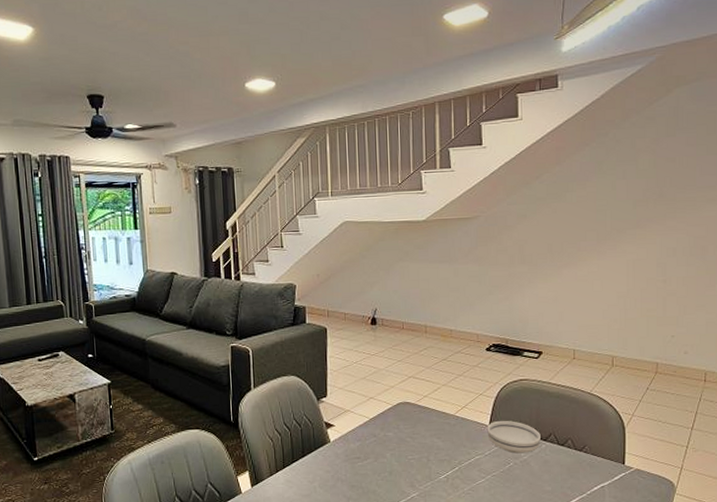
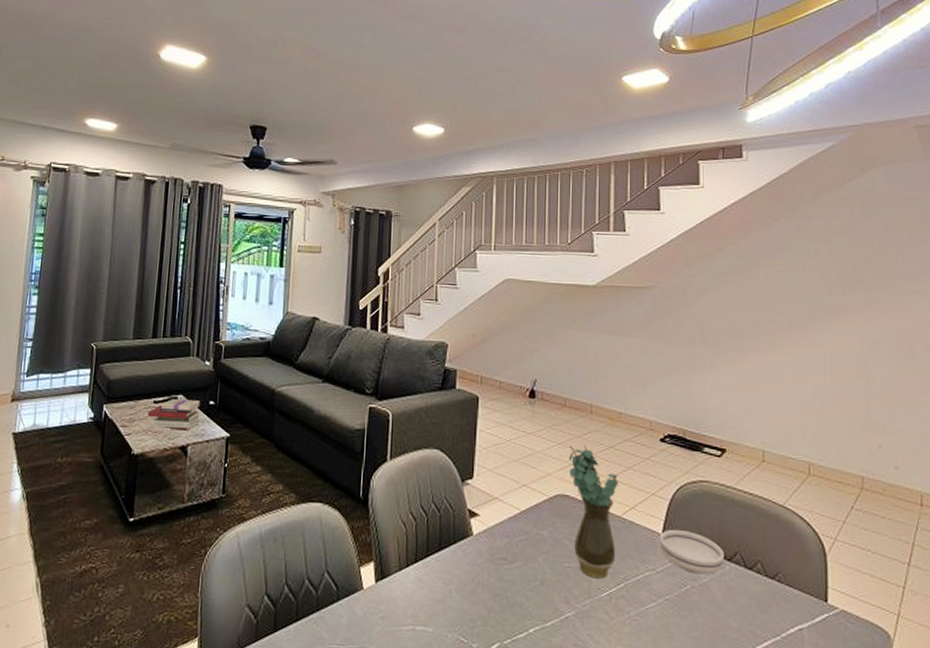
books: none [34,355,82,382] -> present [147,399,201,431]
vase: none [408,359,452,466] -> present [568,444,619,579]

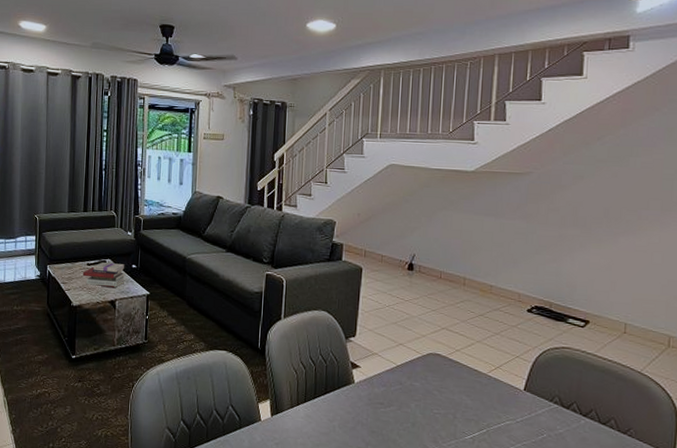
vase: present [568,444,619,579] -> none [441,312,487,425]
bowl: present [660,529,724,575] -> none [521,387,580,427]

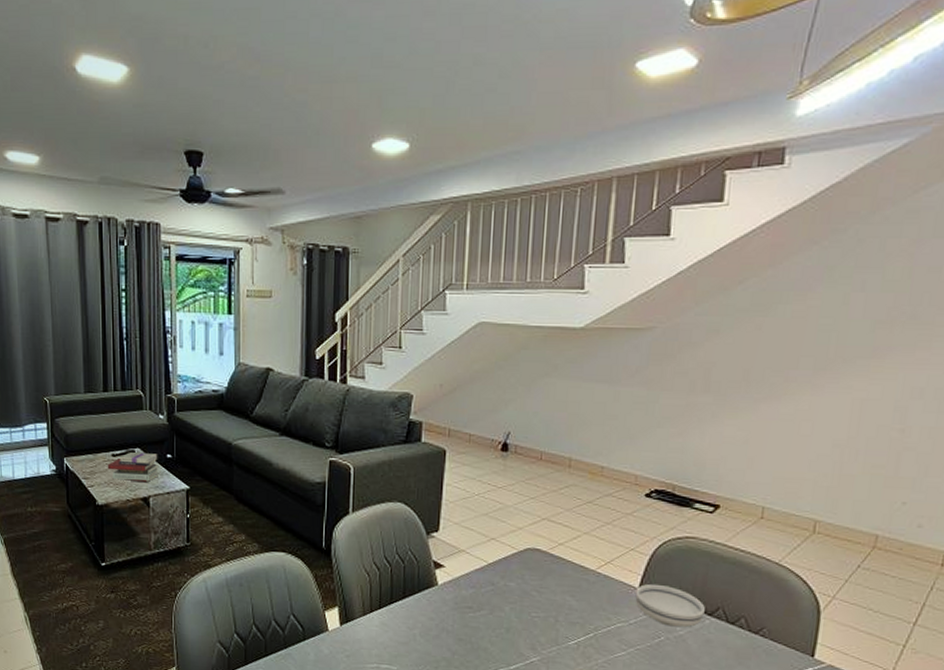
bowl: none [521,387,580,427] -> present [635,583,705,628]

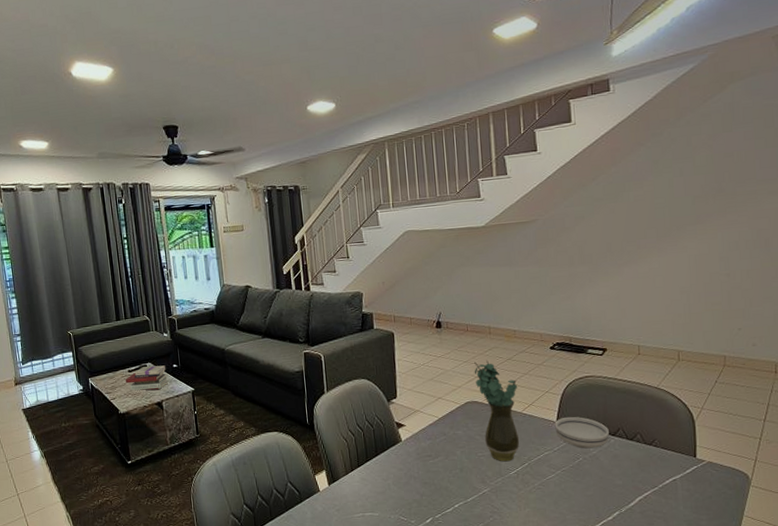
vase: none [541,499,596,629] -> present [474,359,520,462]

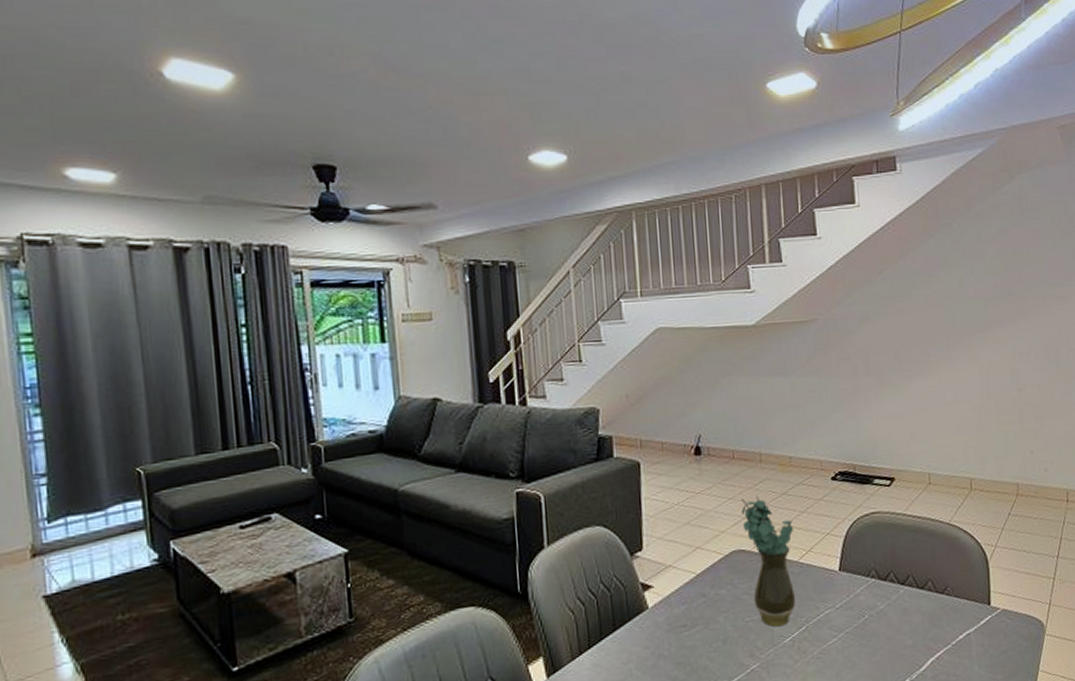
books: present [125,365,168,391] -> none [233,516,305,558]
bowl: present [555,416,609,449] -> none [837,563,898,604]

